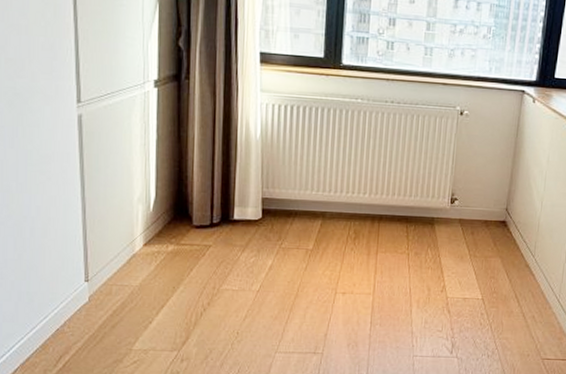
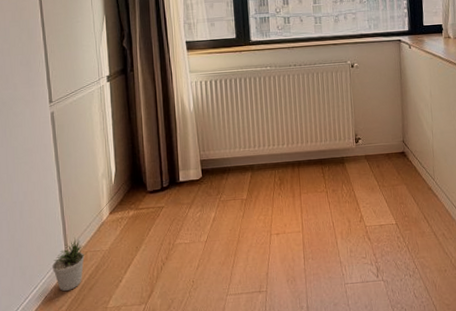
potted plant: none [68,266,113,325] -> present [52,237,88,291]

